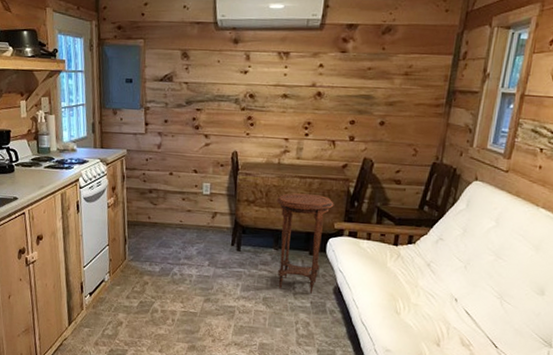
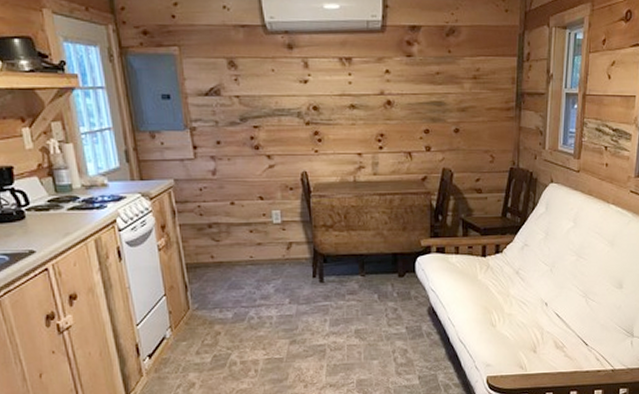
side table: present [276,193,334,294] -> none [356,211,418,318]

